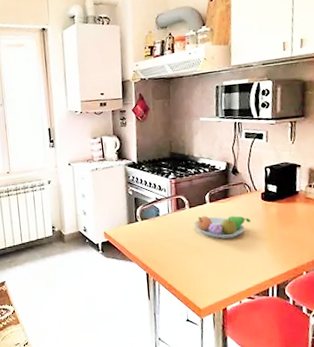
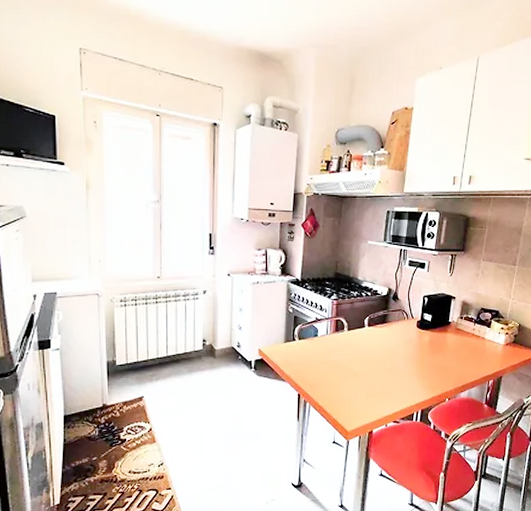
fruit bowl: present [194,215,251,239] -> none [350,339,404,363]

